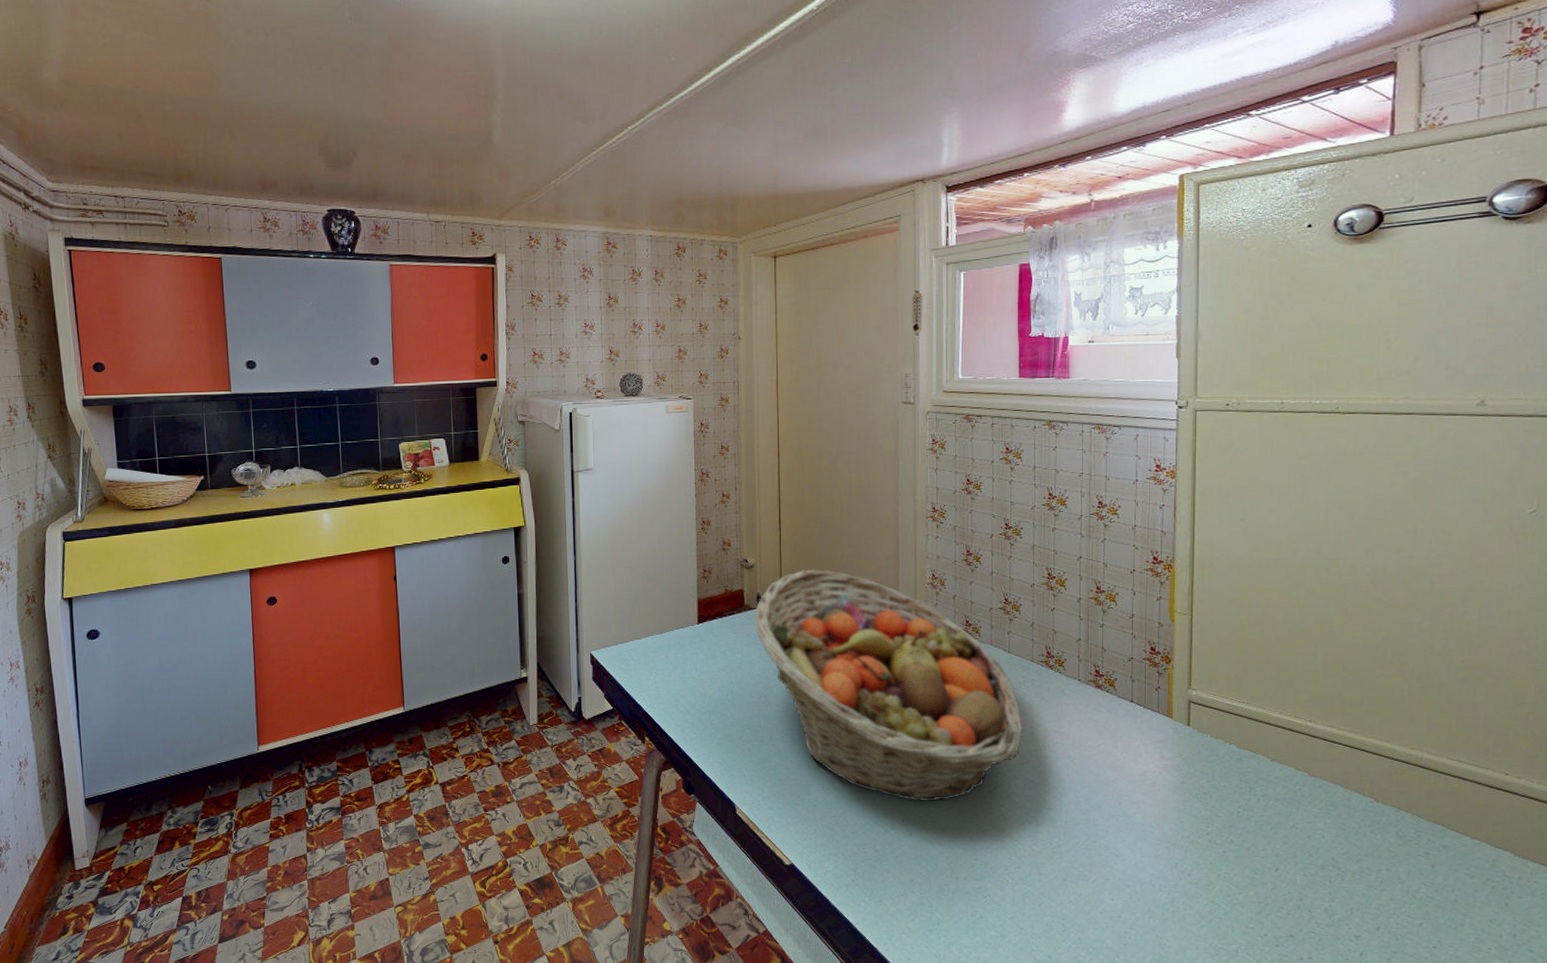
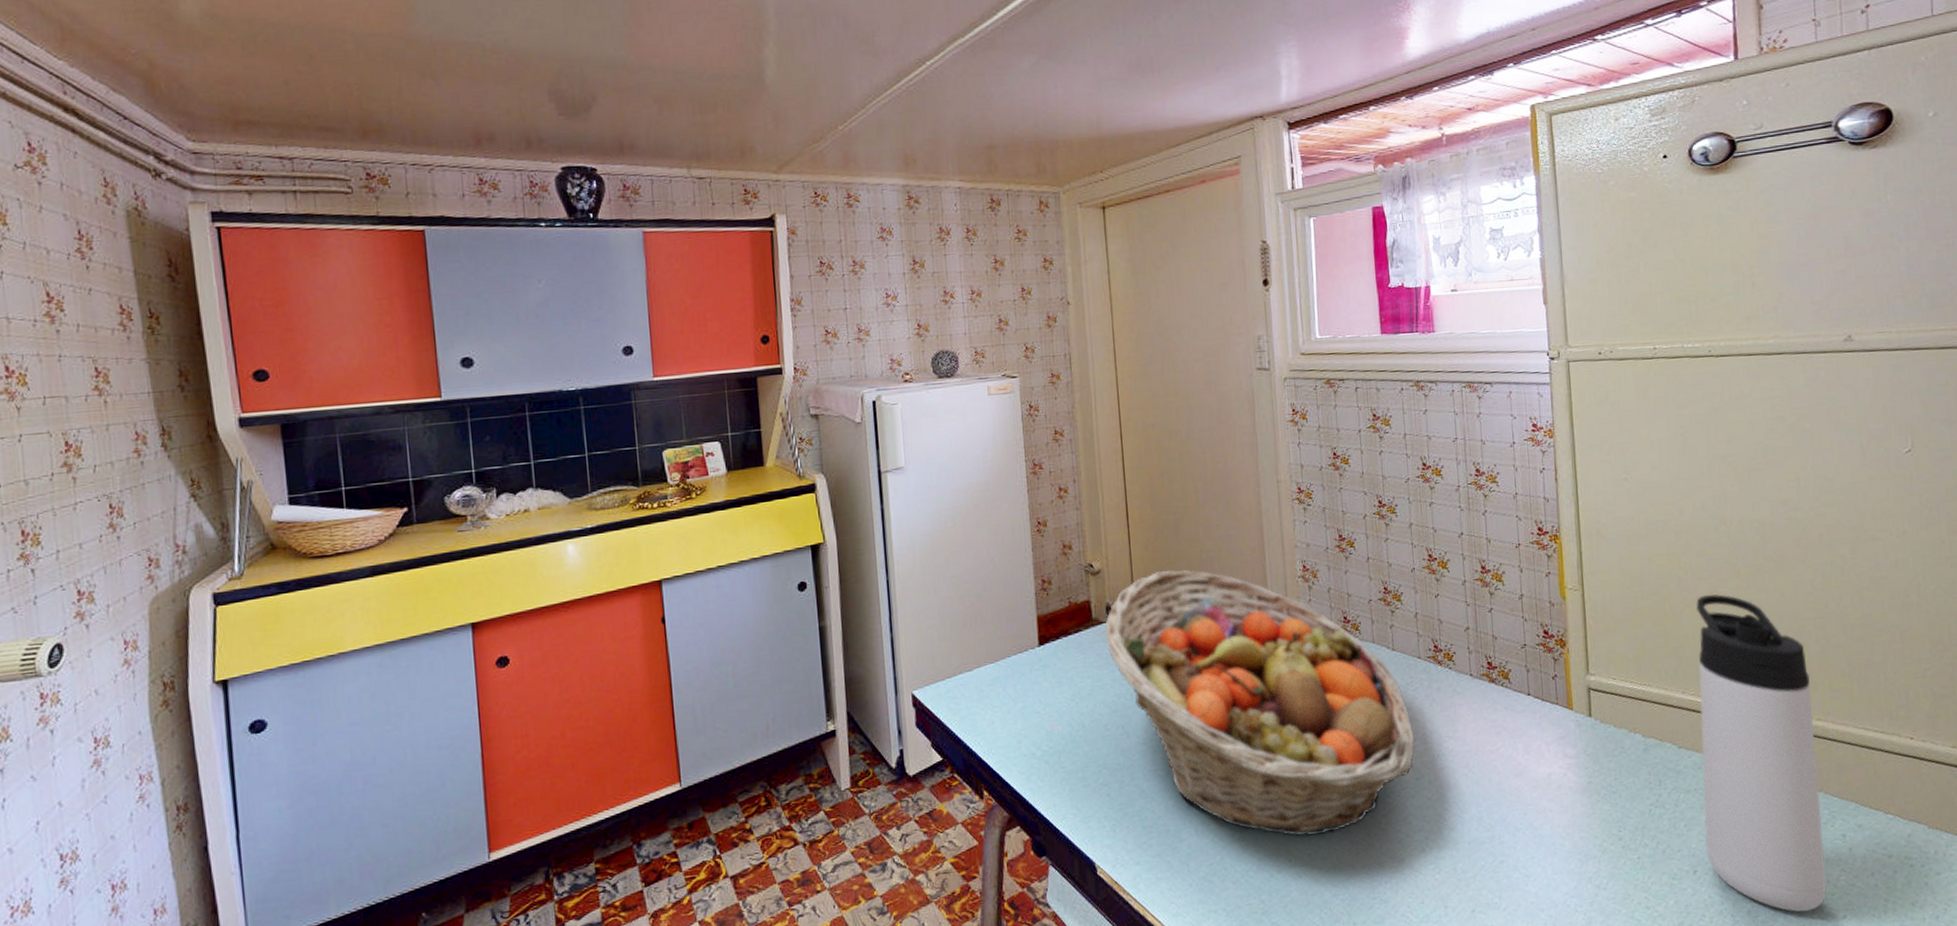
thermos bottle: none [1289,628,1409,916] -> present [1695,594,1827,912]

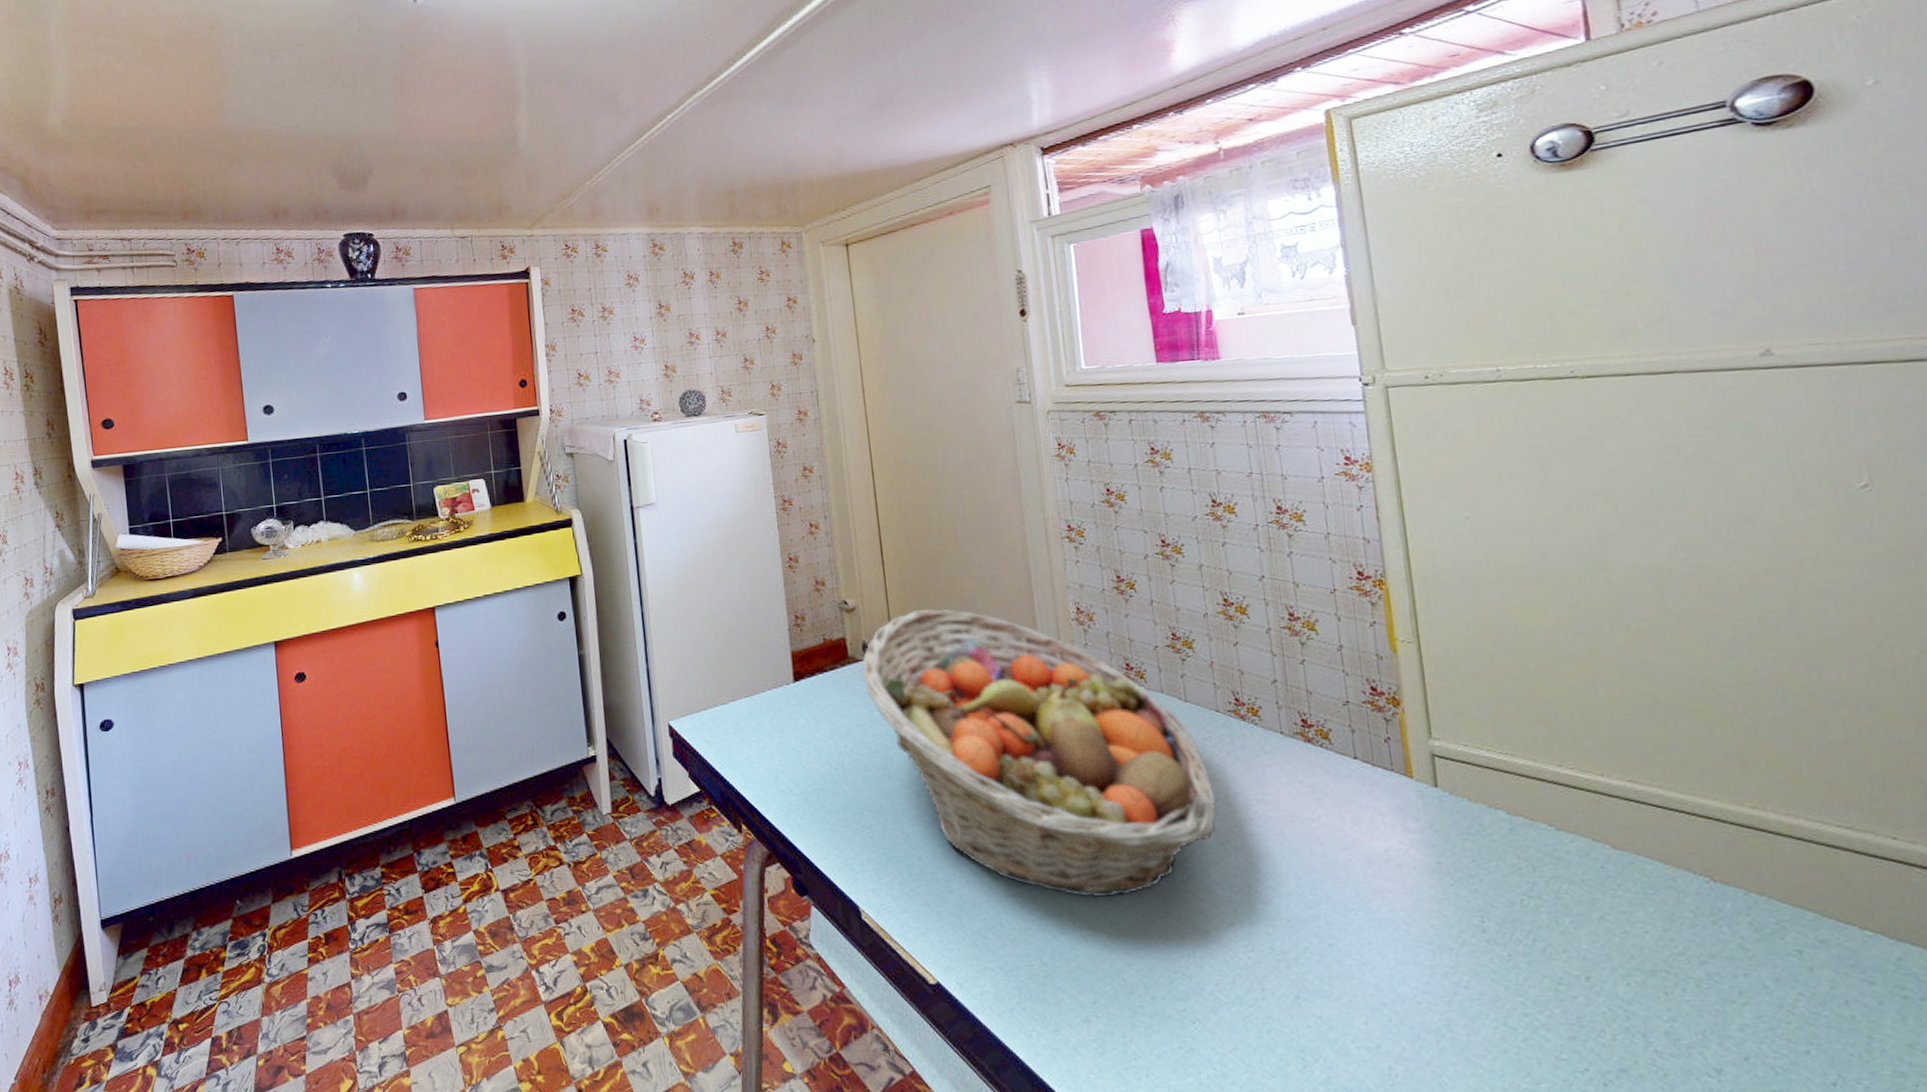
thermos bottle: present [1695,594,1827,912] -> none [1570,652,1779,1040]

